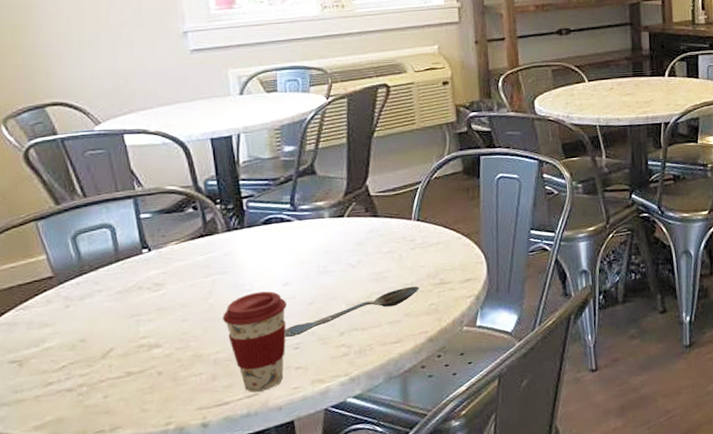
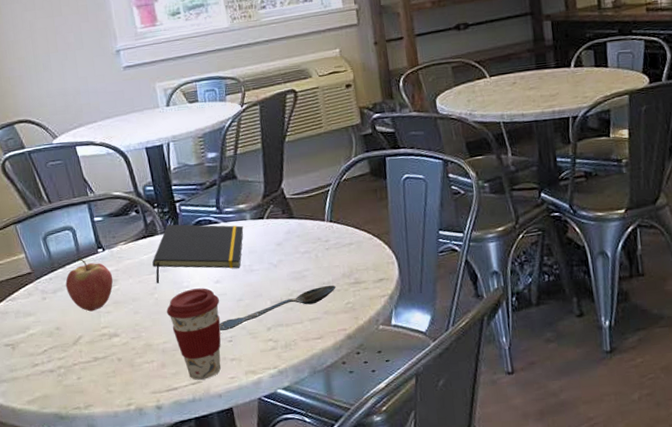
fruit: none [97,259,159,320] -> present [65,258,113,312]
notepad: none [209,222,320,287] -> present [152,224,244,283]

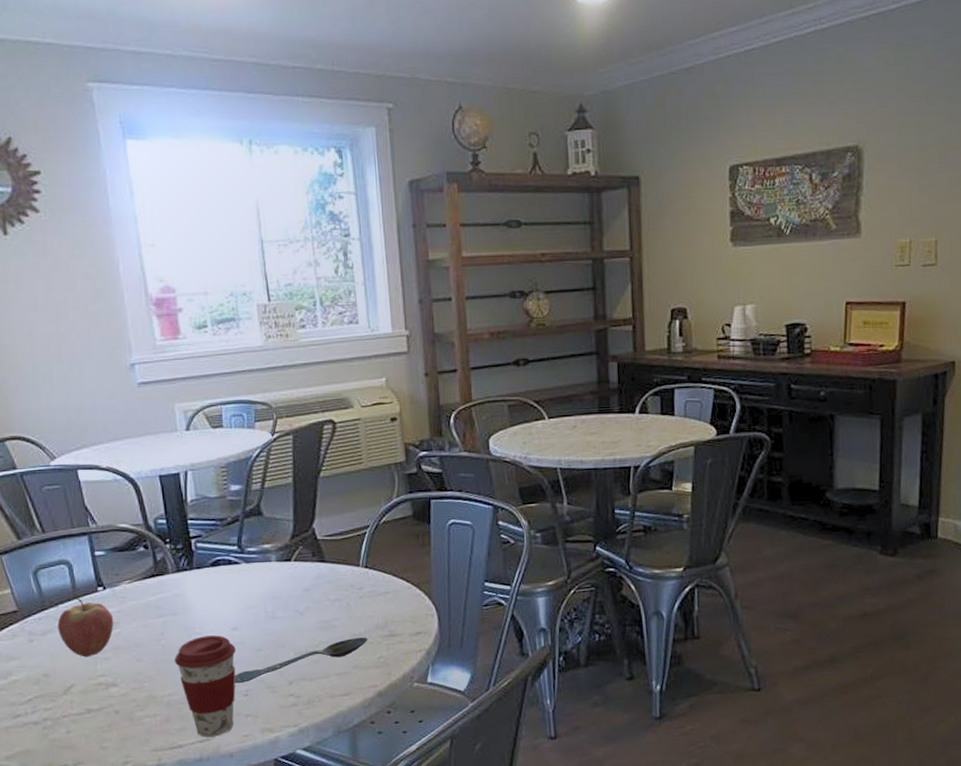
notepad: present [152,224,244,283] -> none [160,563,267,628]

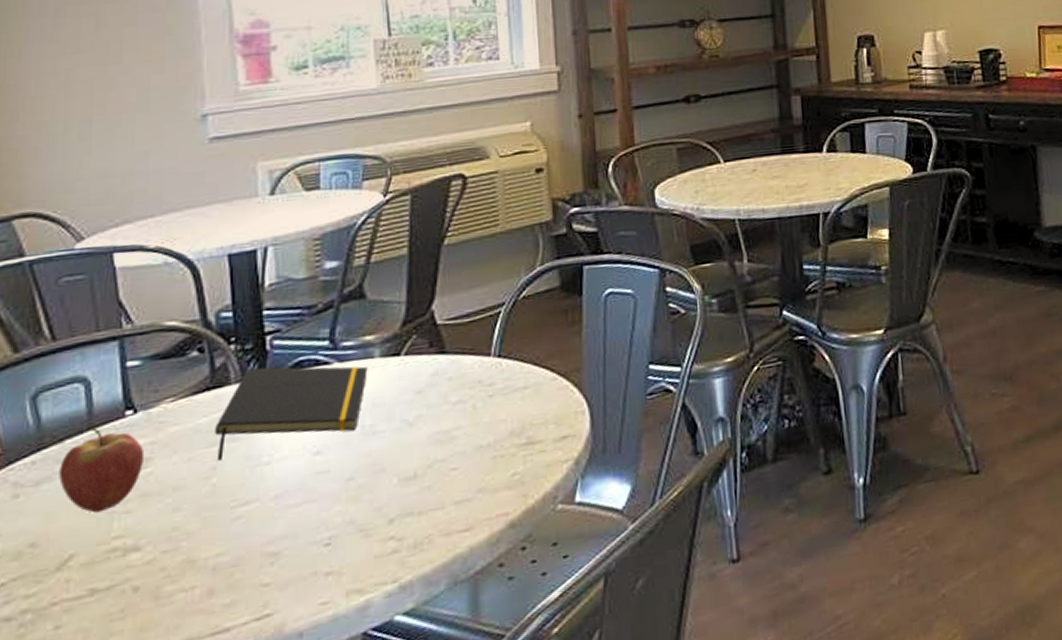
notepad: none [160,563,267,628] -> present [215,366,368,461]
coffee cup: present [175,635,236,737] -> none [229,463,317,613]
spoon: present [234,637,368,683] -> none [312,448,499,529]

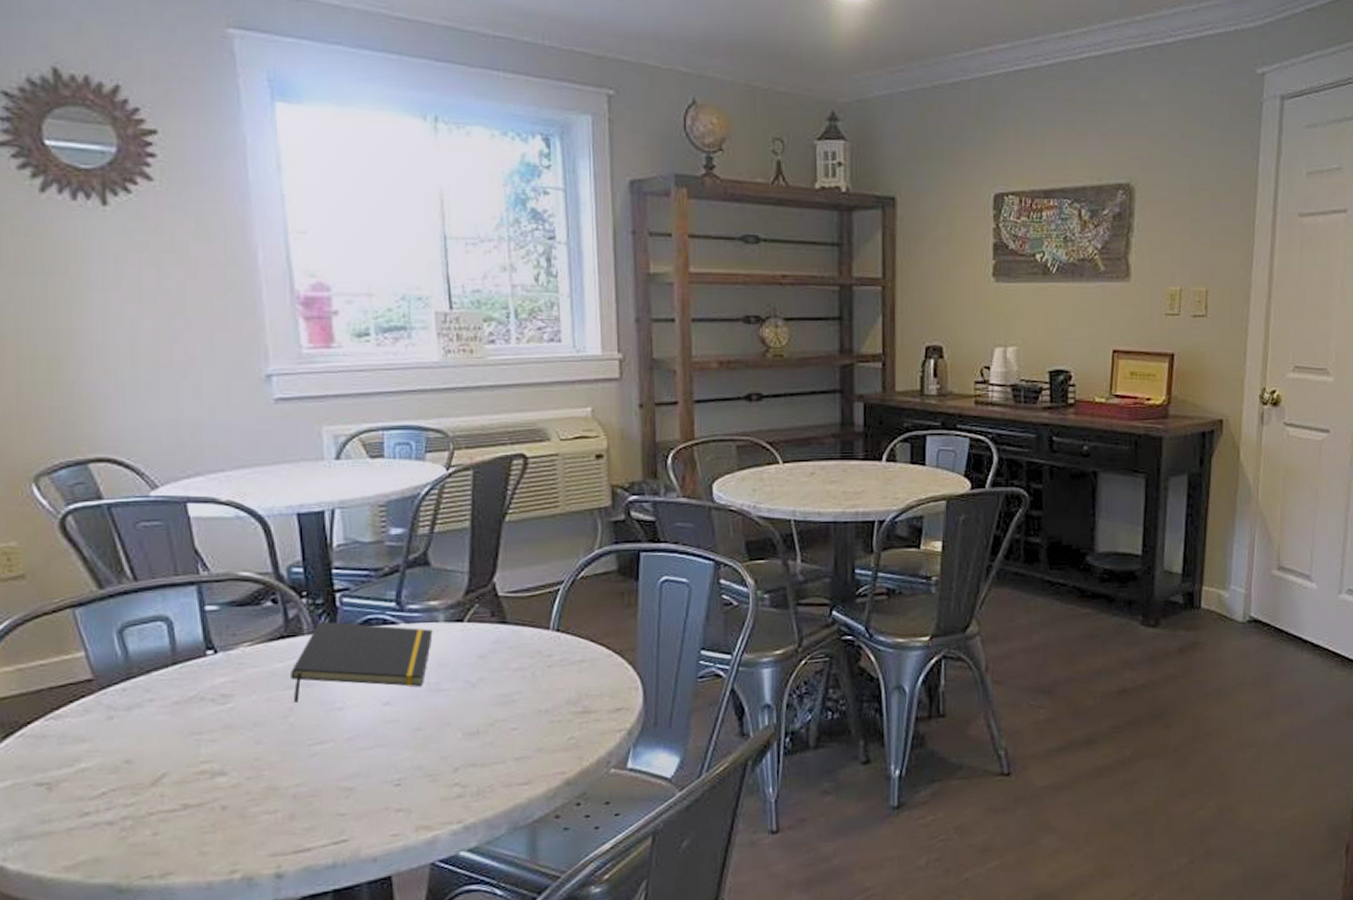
fruit: present [59,426,145,513] -> none [148,661,227,739]

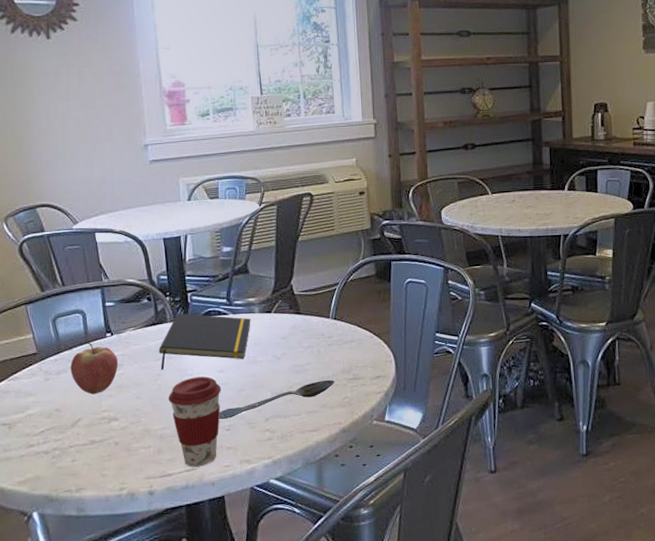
fruit: none [148,661,227,739] -> present [70,341,119,395]
coffee cup: none [306,711,387,838] -> present [169,376,221,467]
spoon: none [383,714,556,770] -> present [218,379,335,419]

